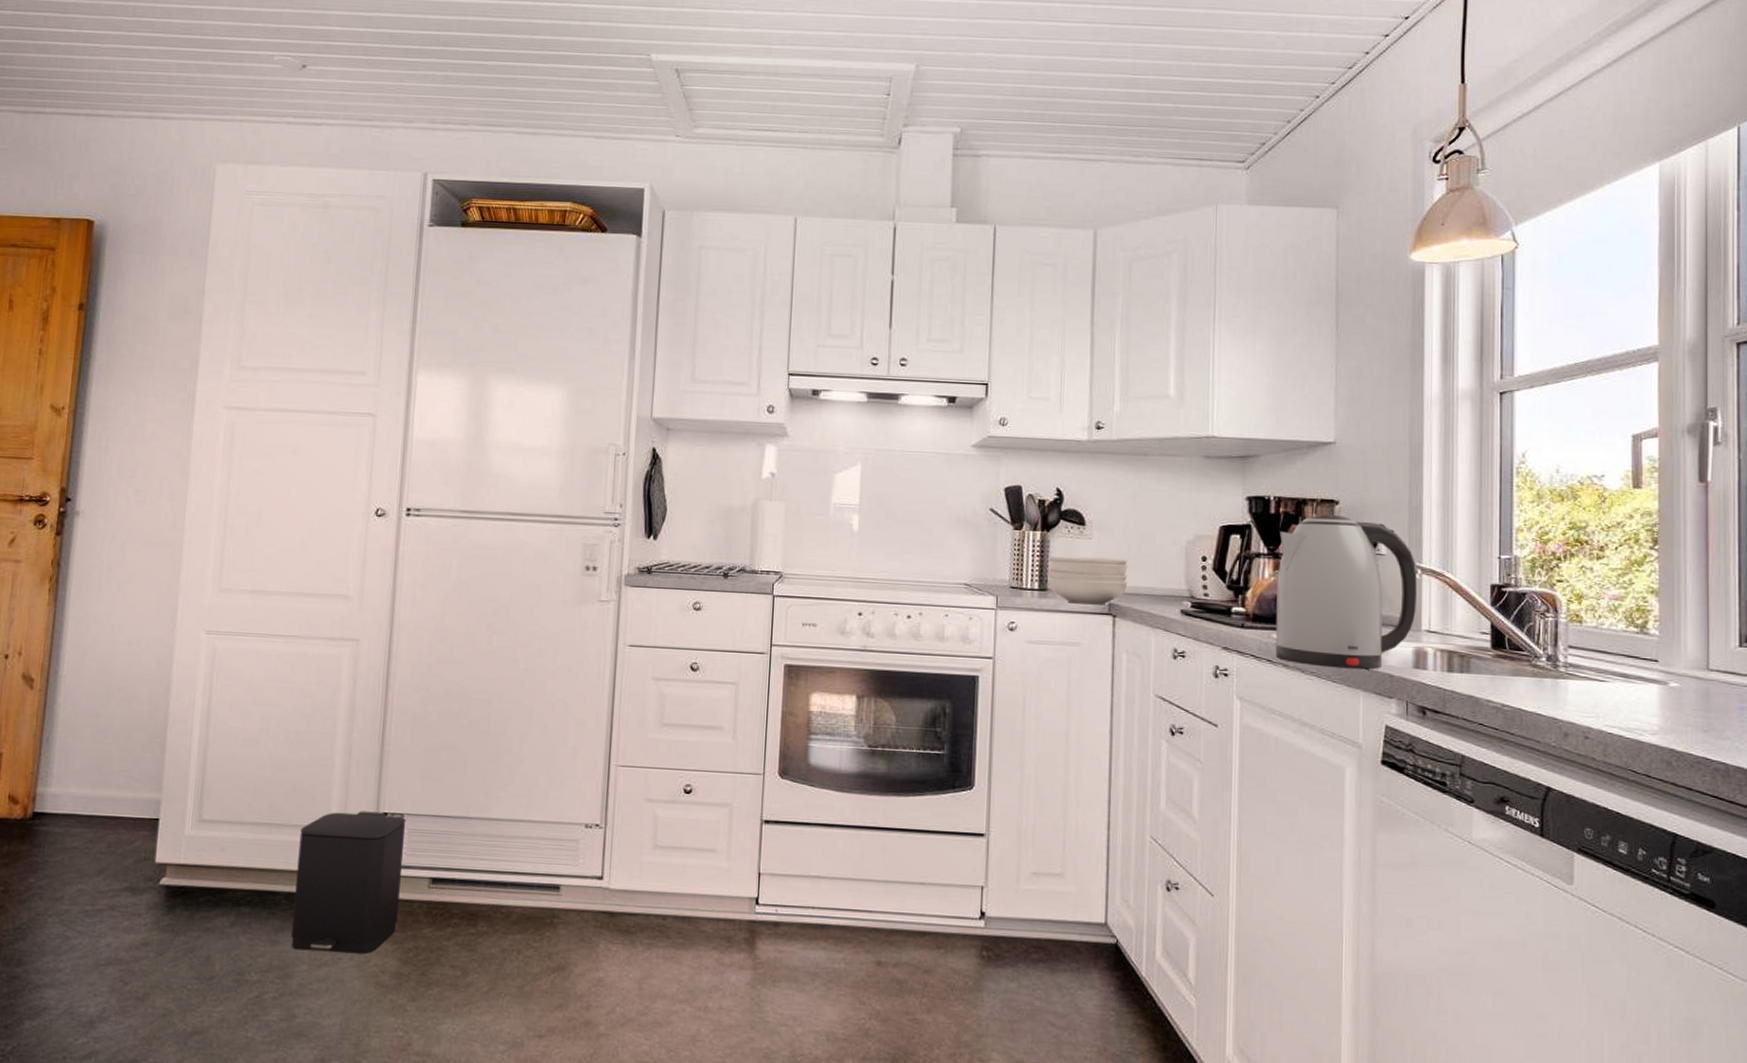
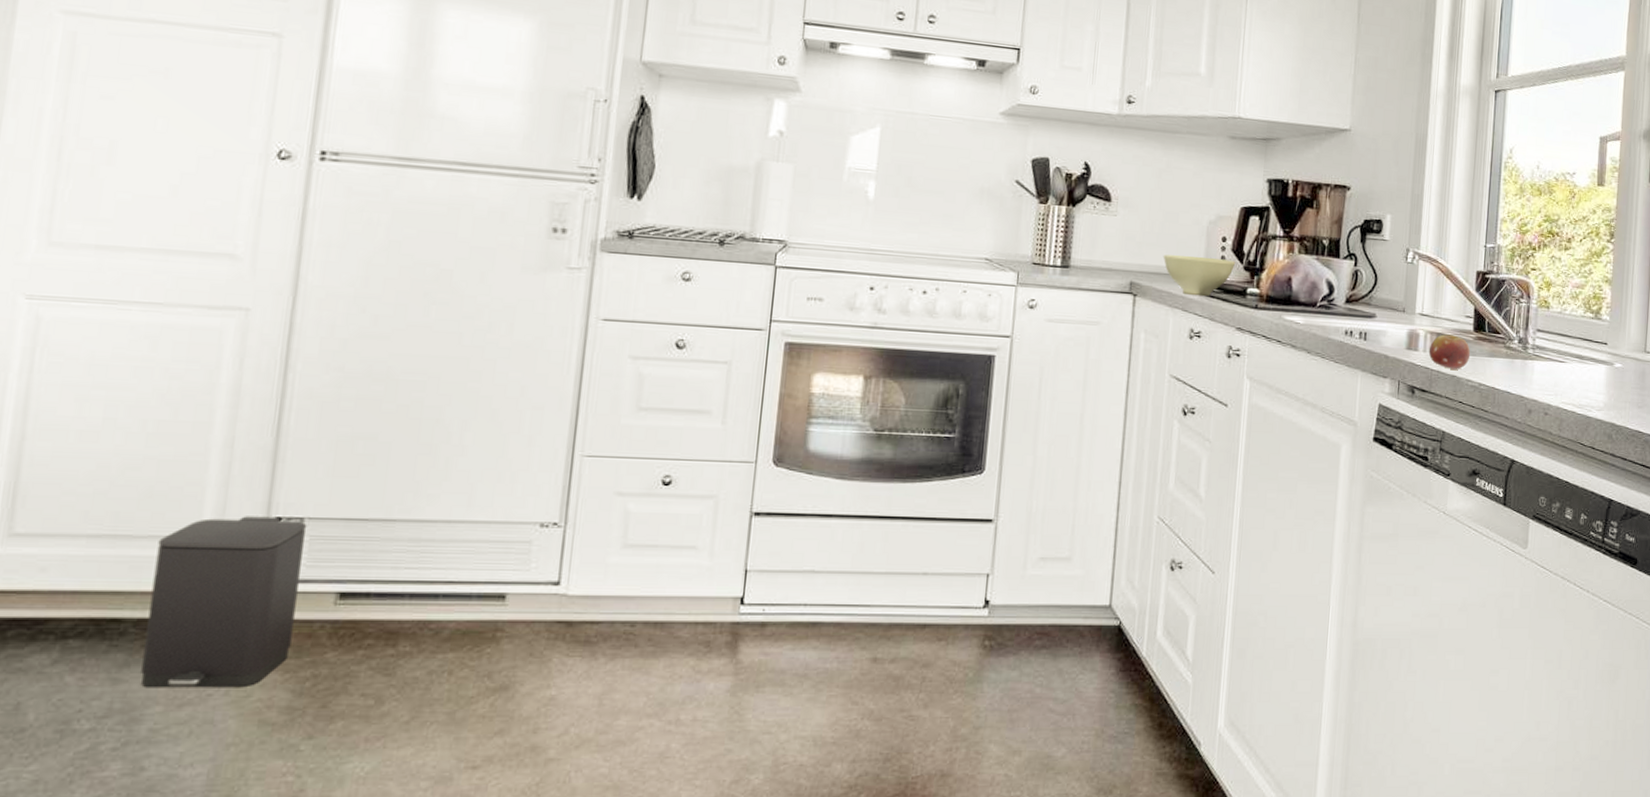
bowl: present [1047,556,1128,605] -> none [1070,232,1151,284]
bowl: none [1141,575,1218,617] -> present [1163,255,1236,297]
kettle: present [1274,514,1417,670] -> none [1284,199,1415,351]
fruit: none [1439,652,1490,690] -> present [1428,334,1471,370]

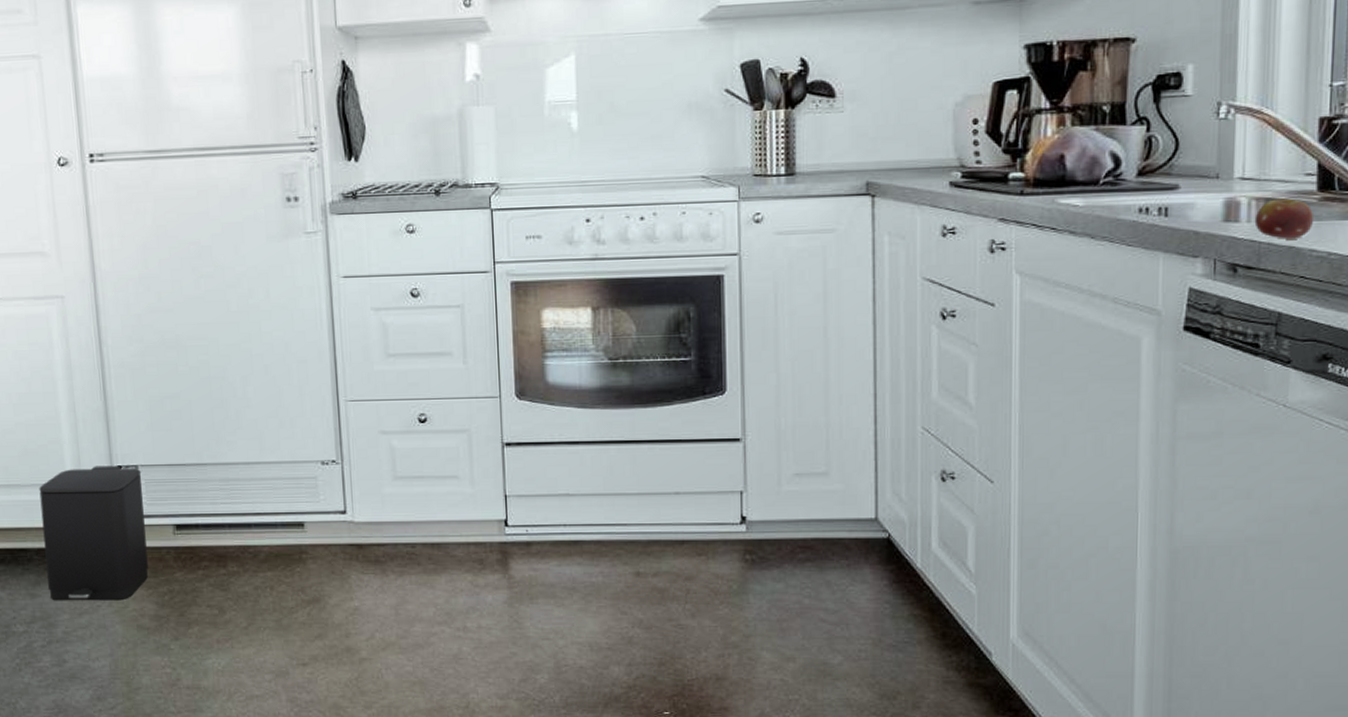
bowl: present [1163,255,1236,297] -> none [902,144,992,189]

